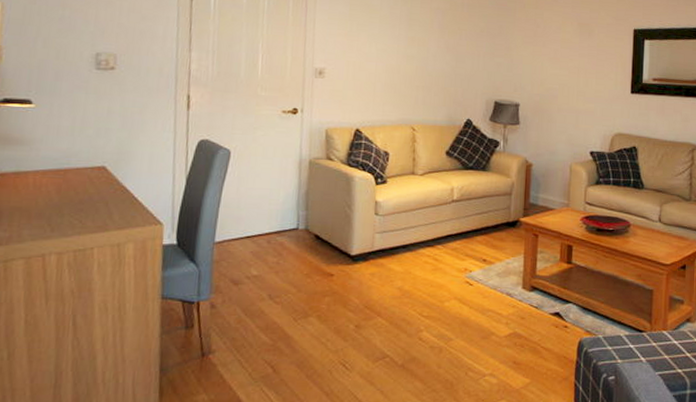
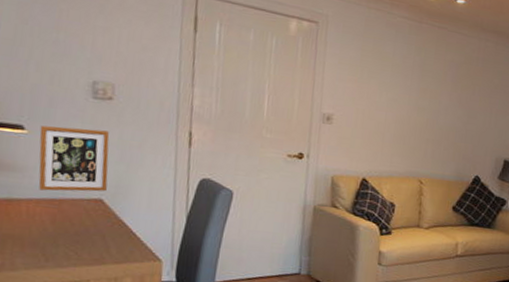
picture frame: none [45,98,112,162] -> present [38,125,110,192]

